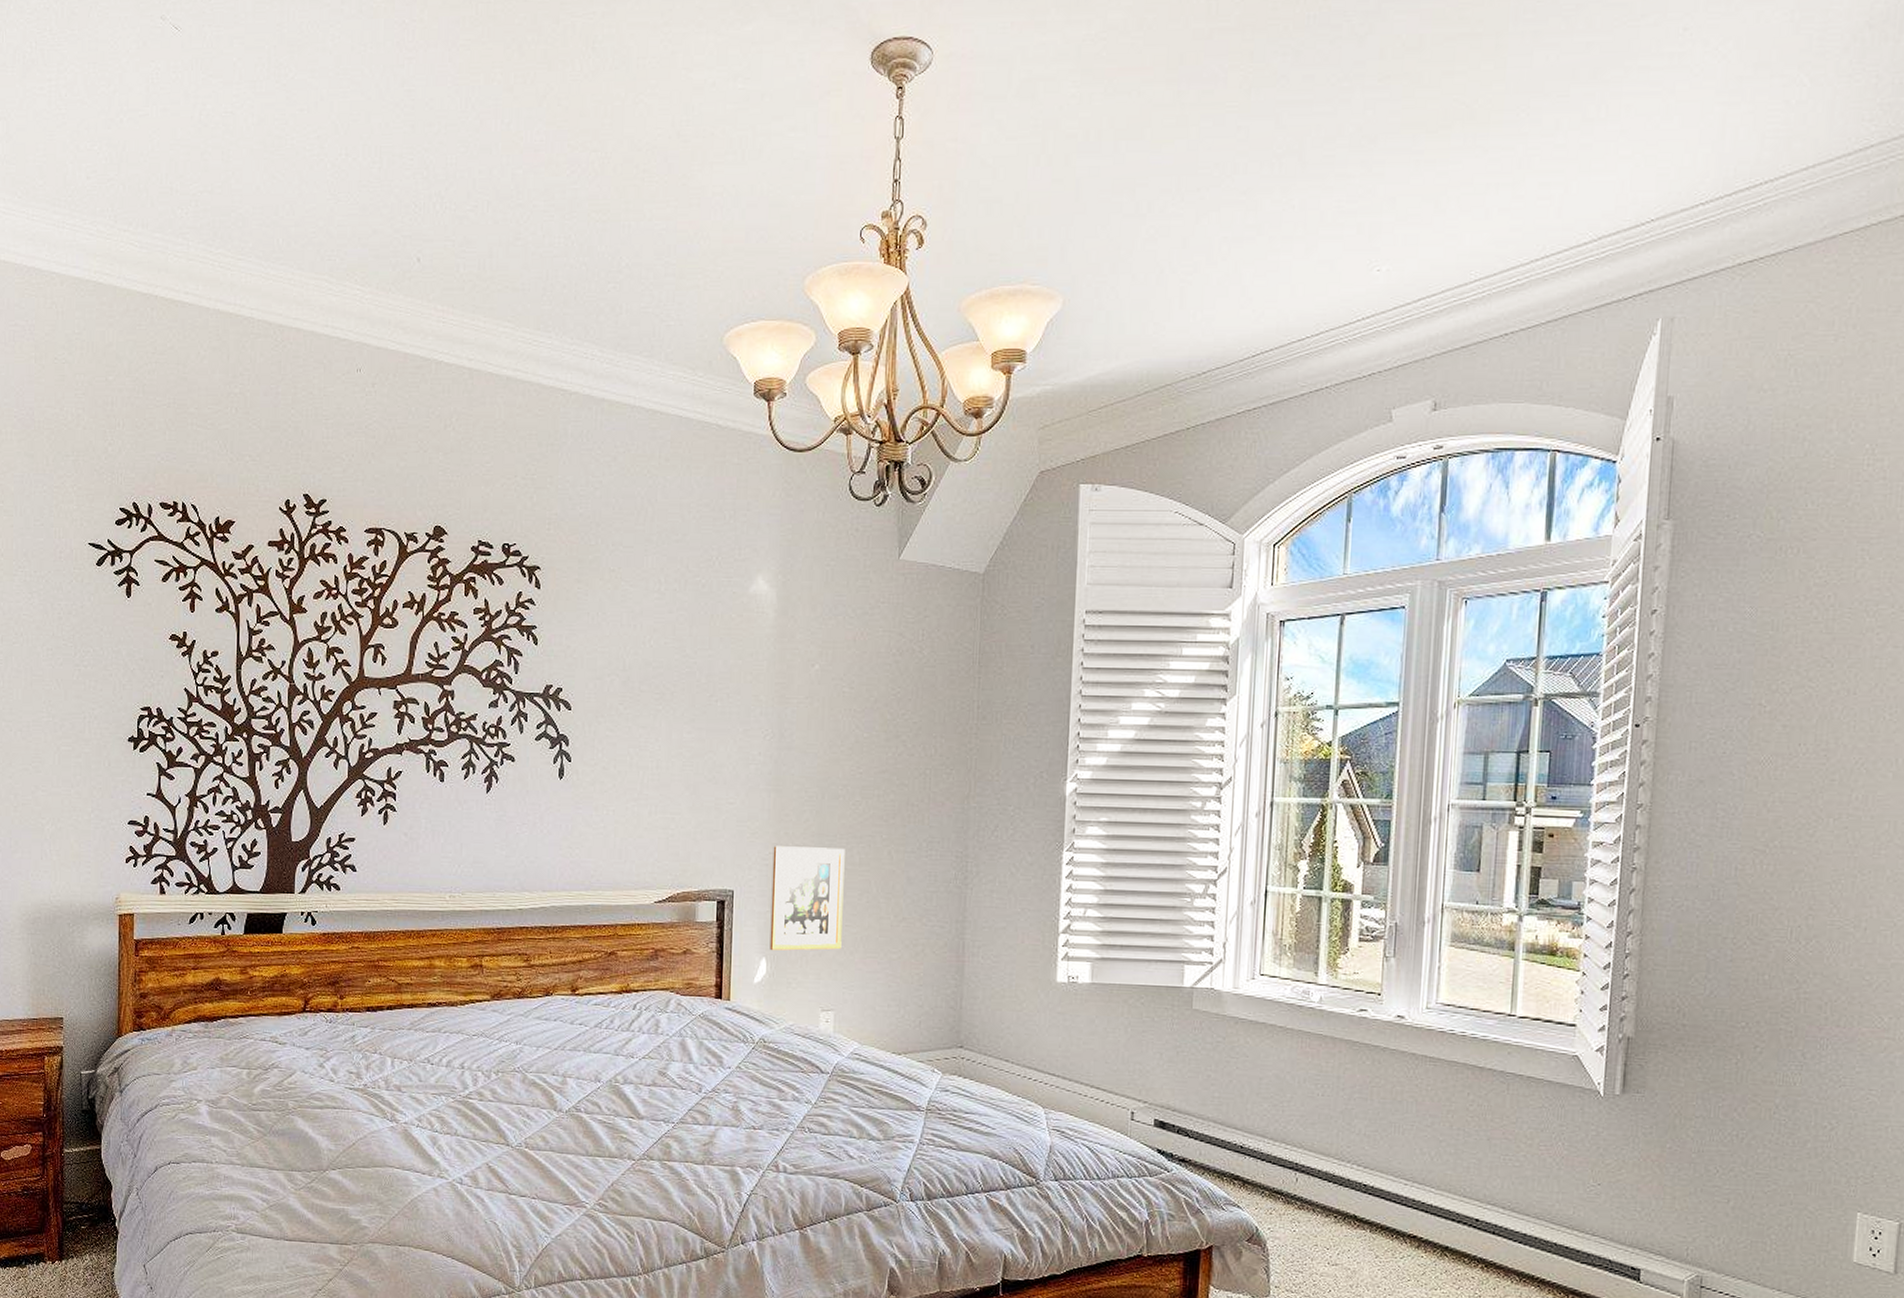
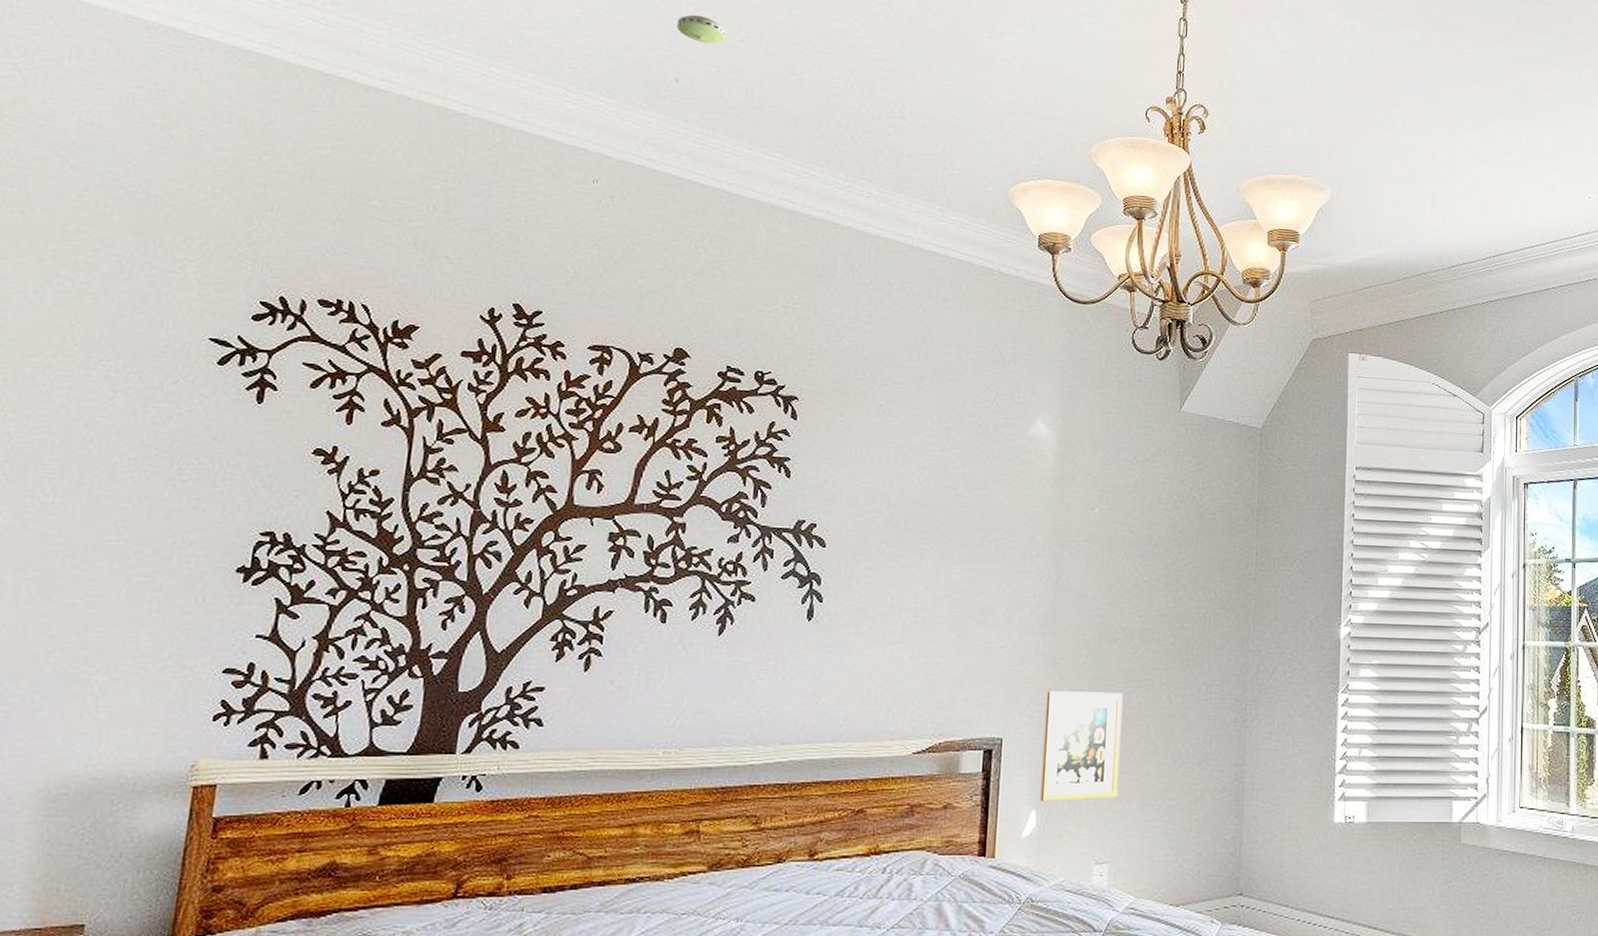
smoke detector: none [415,189,457,218] -> present [677,14,726,45]

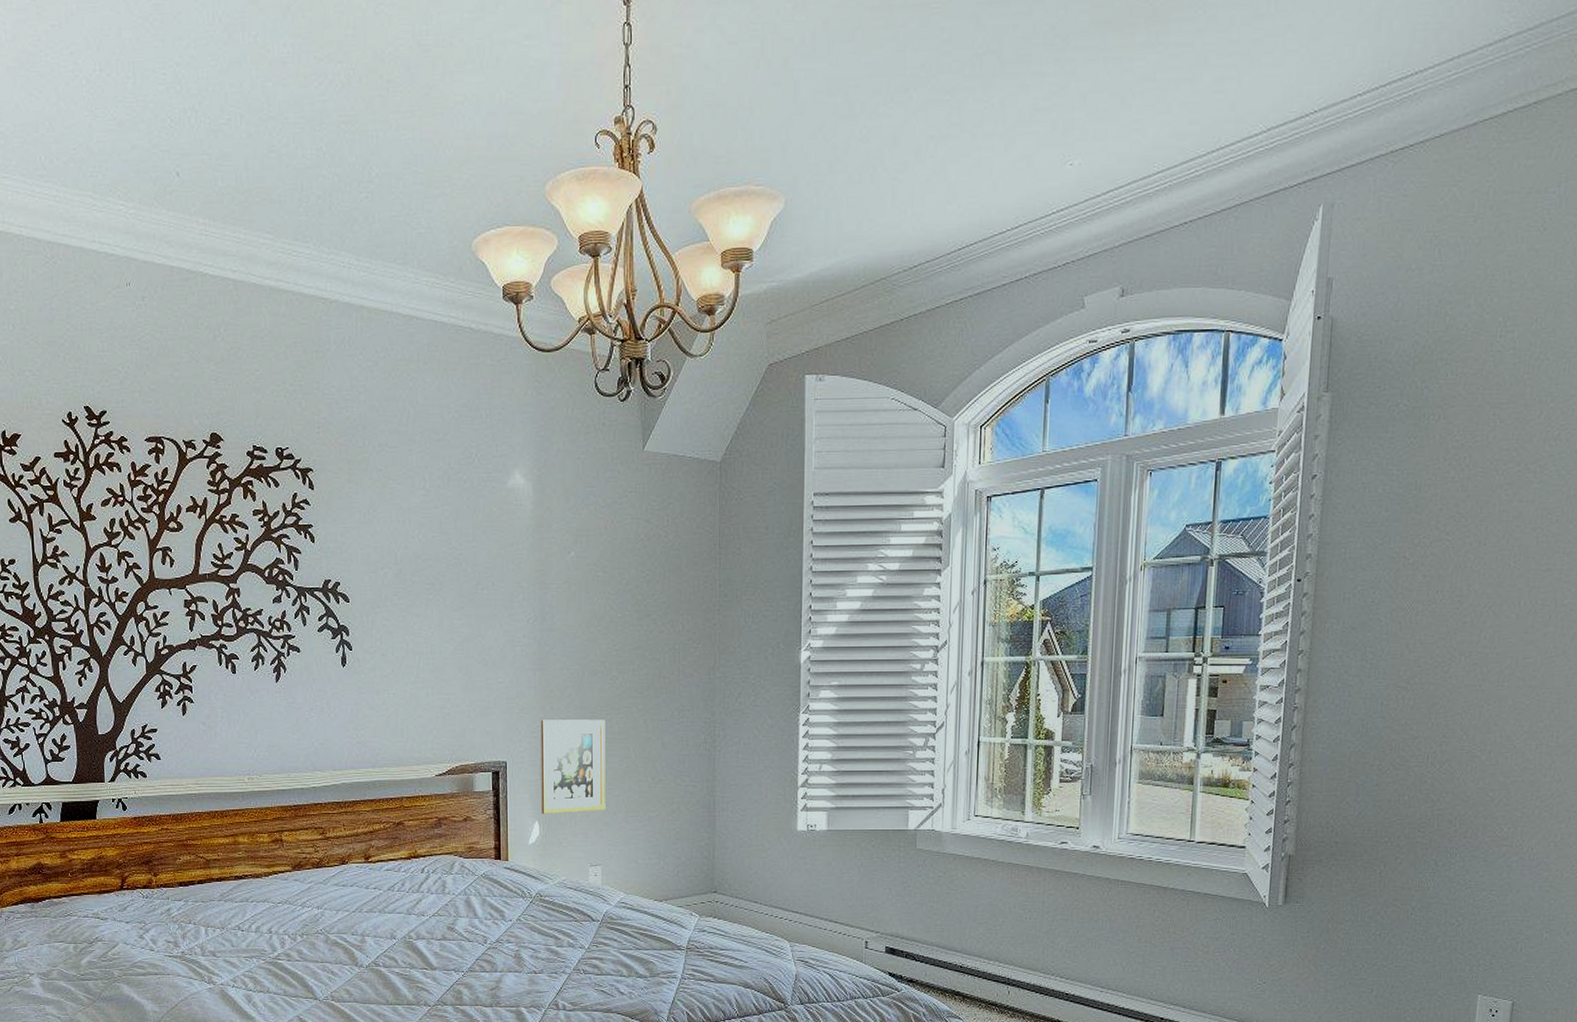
smoke detector: present [677,14,726,45] -> none [170,103,212,132]

